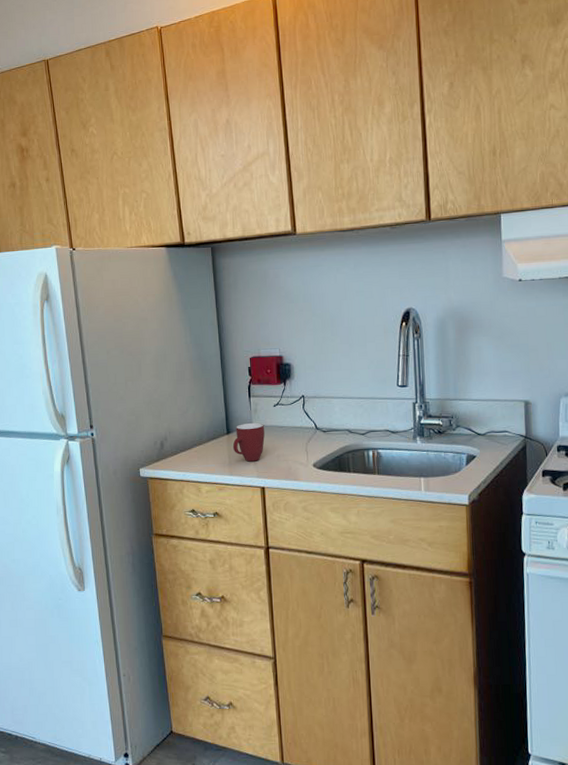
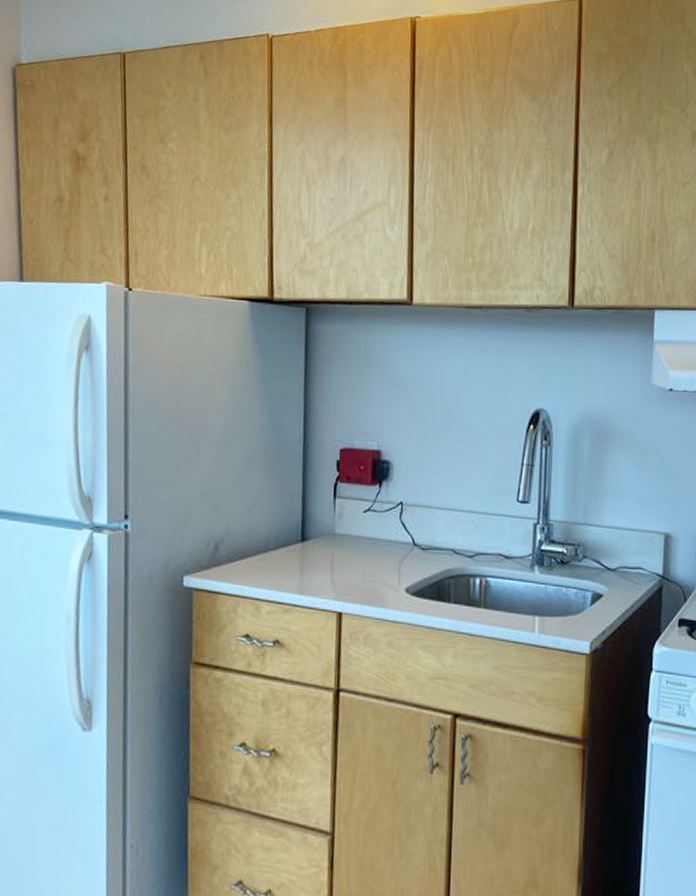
mug: present [232,423,265,462] -> none [306,530,349,579]

